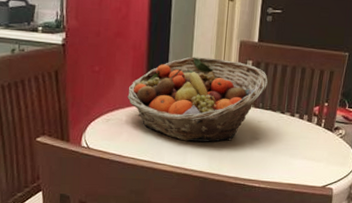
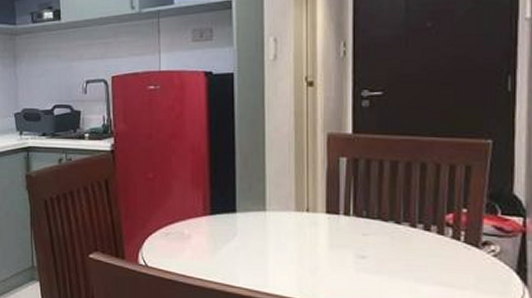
fruit basket: present [127,57,268,142] -> none [188,156,371,261]

